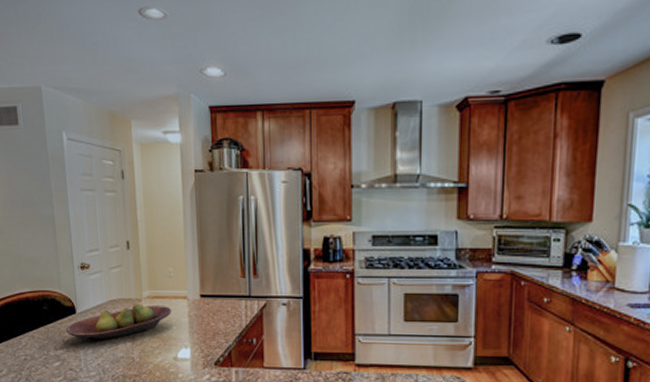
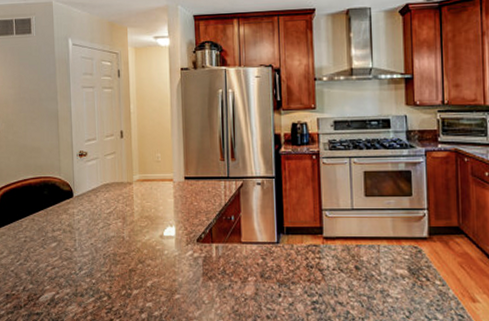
fruit bowl: present [65,303,172,343] -> none [63,186,160,224]

